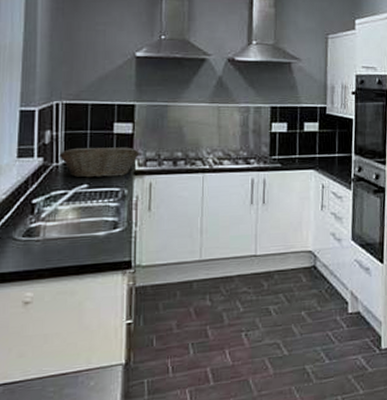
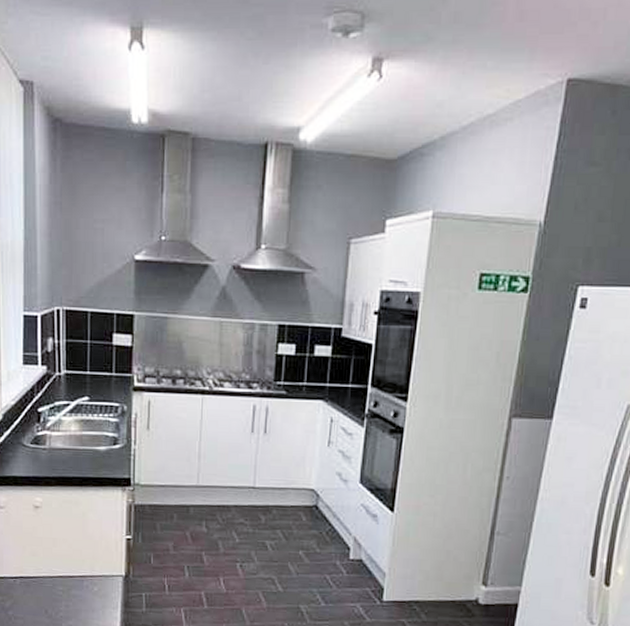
fruit basket: present [59,147,140,178] -> none [61,358,139,391]

